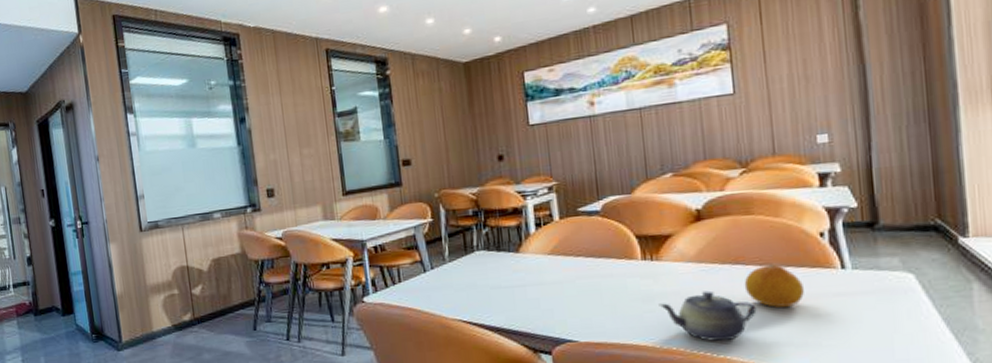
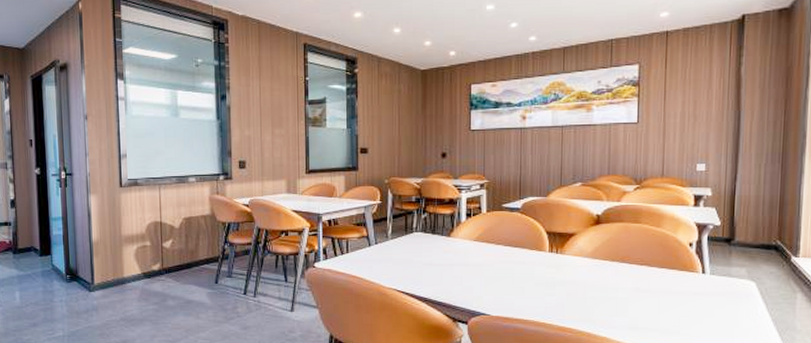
teapot: present [658,290,757,342] -> none [558,282,634,324]
fruit: present [744,264,804,308] -> none [626,265,672,301]

